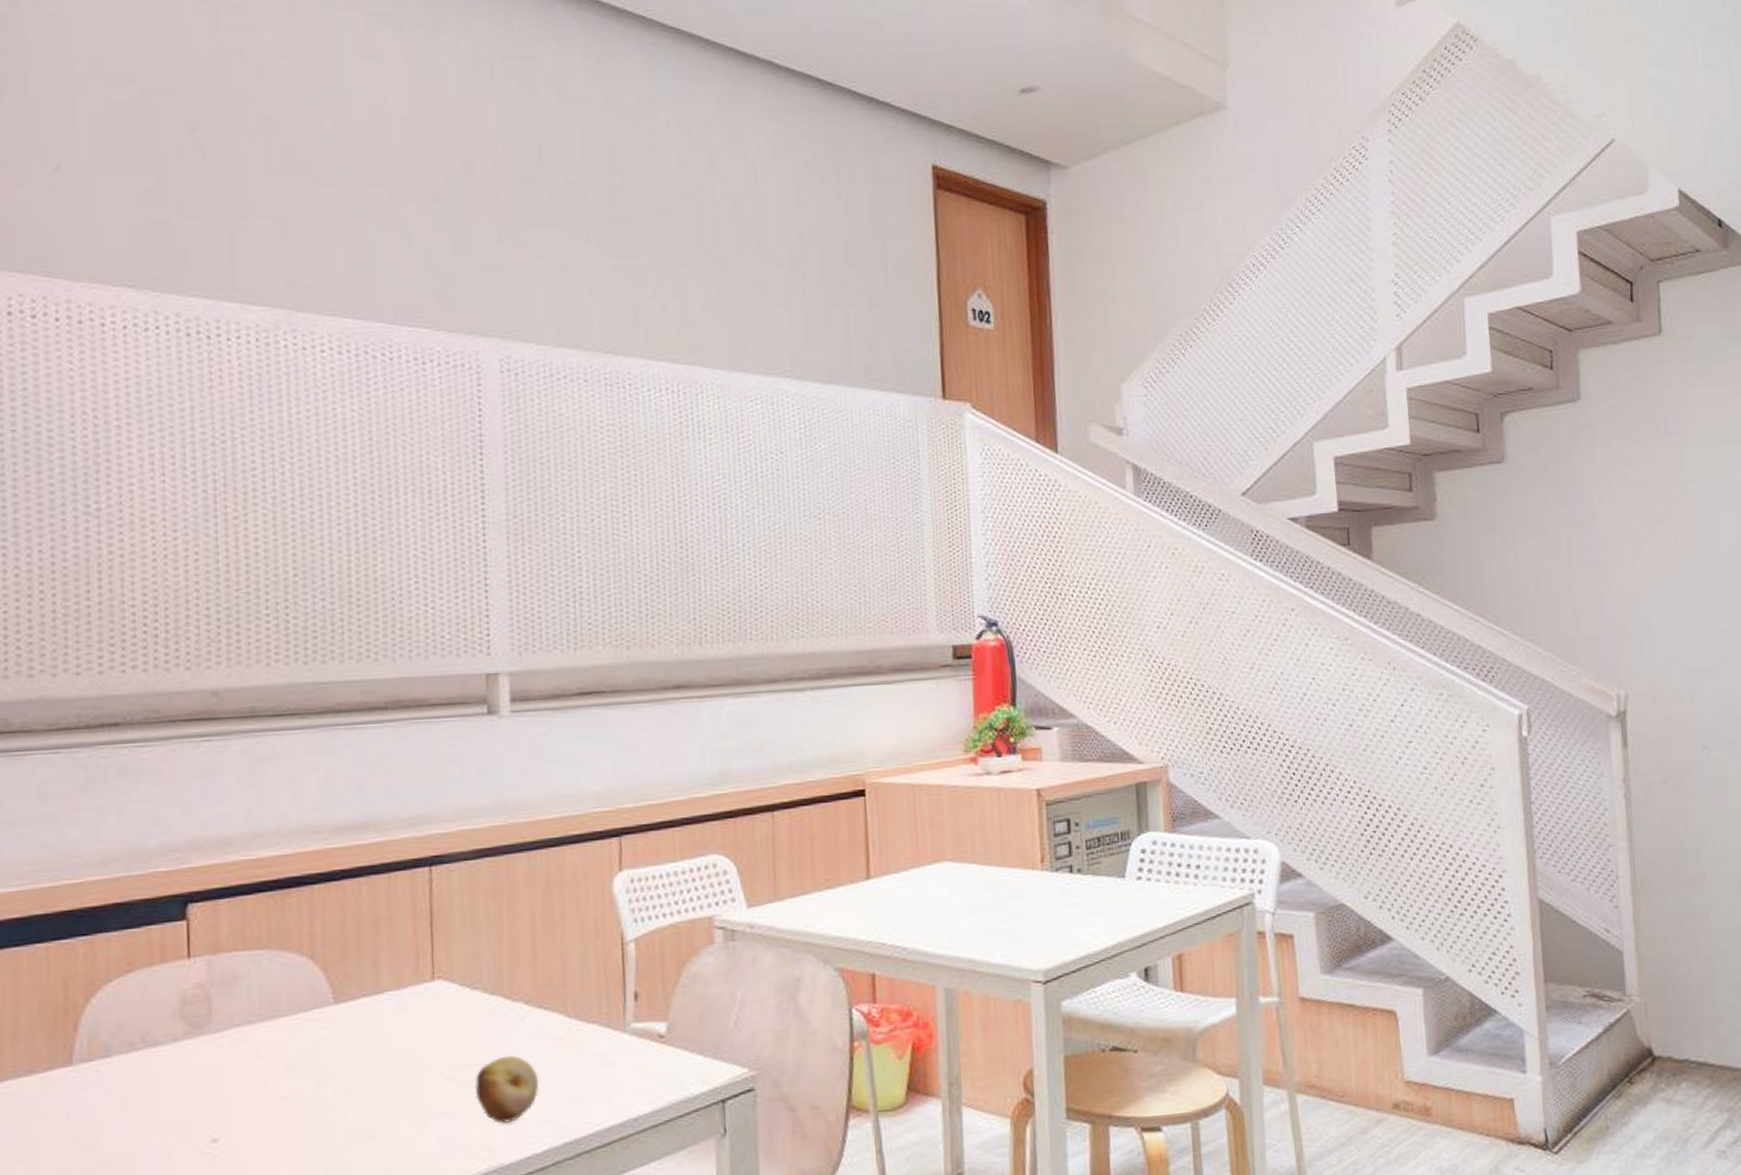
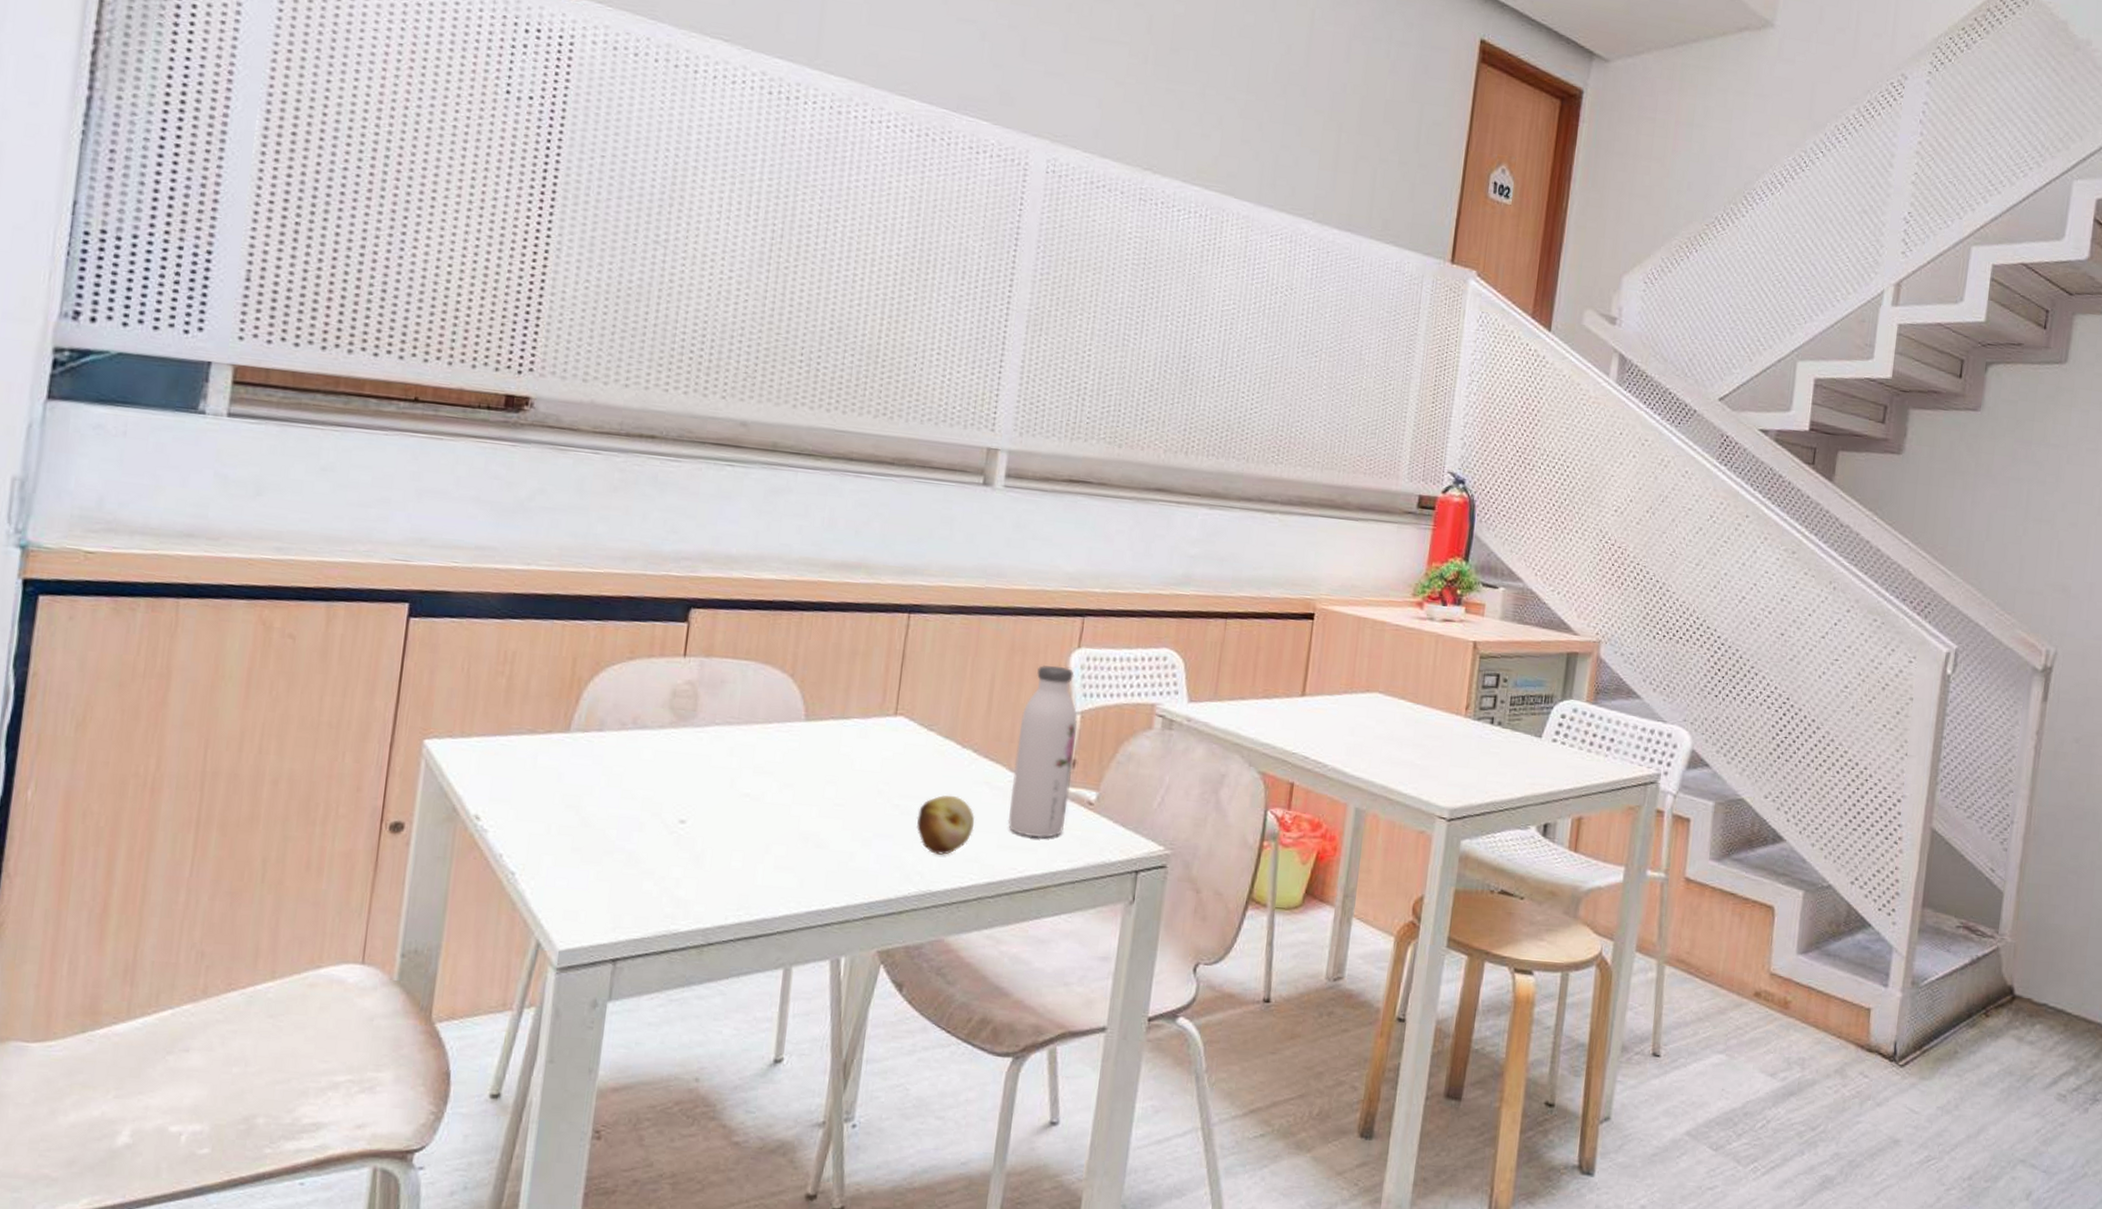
water bottle: none [571,893,637,1085] -> present [1007,665,1078,838]

